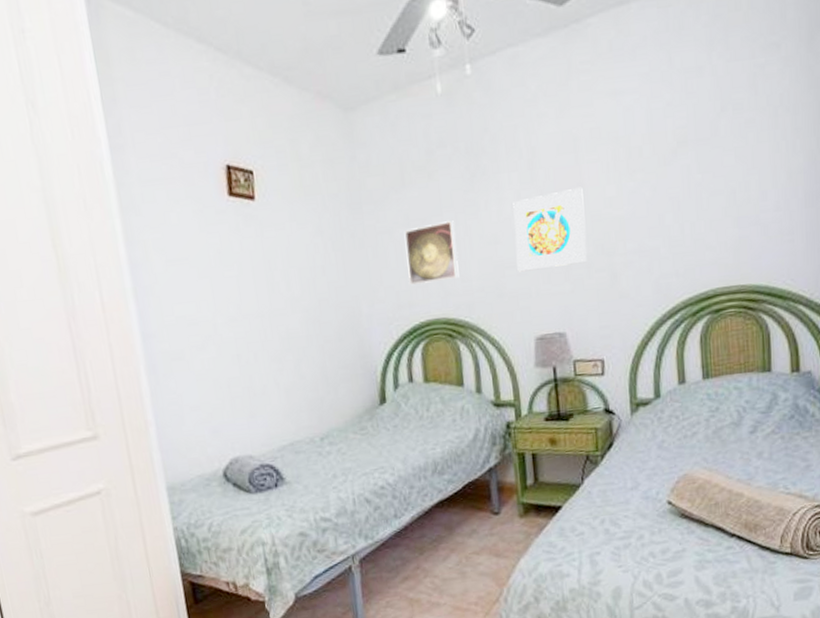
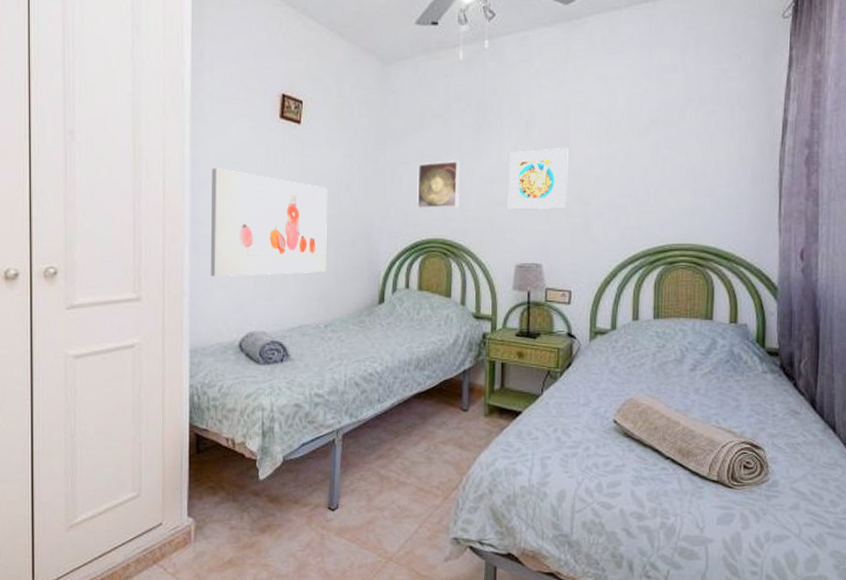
wall art: none [156,267,313,400] -> present [210,168,327,277]

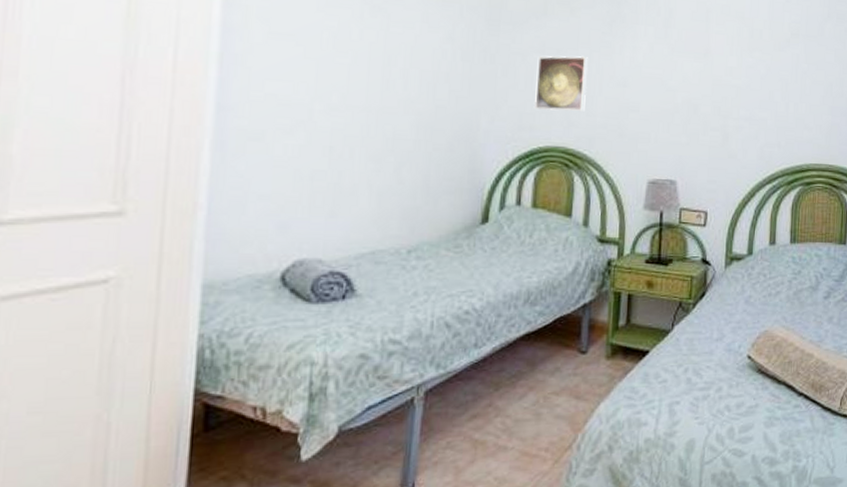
wall art: present [210,168,327,277] -> none [242,38,420,185]
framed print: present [507,147,569,210] -> none [641,52,709,120]

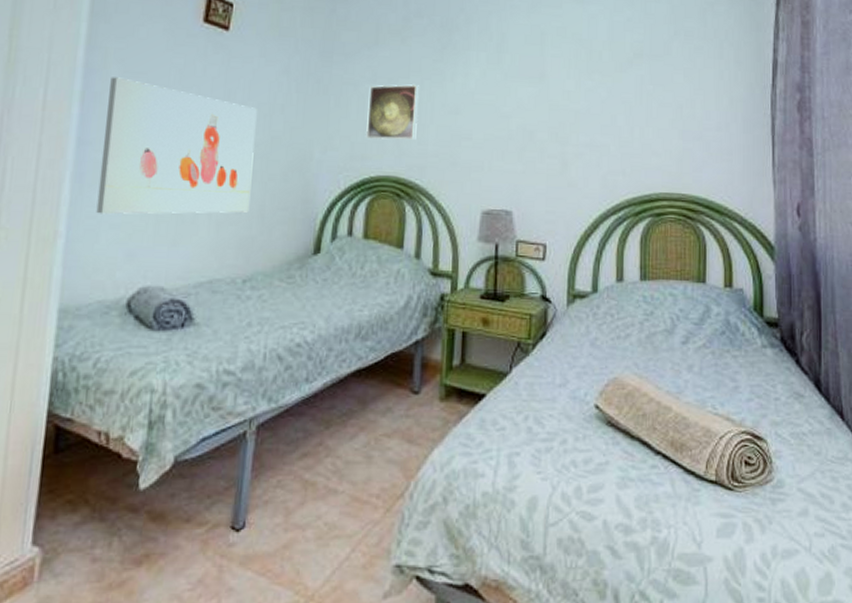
wall art: none [242,38,420,185] -> present [96,77,257,215]

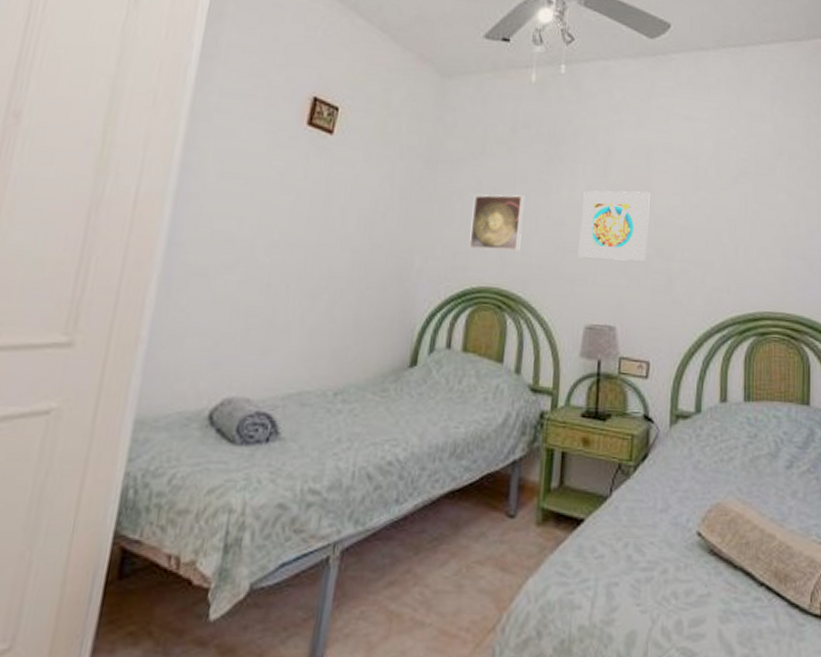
wall art: present [96,77,257,215] -> none [182,177,358,322]
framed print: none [474,76,544,147] -> present [578,191,650,262]

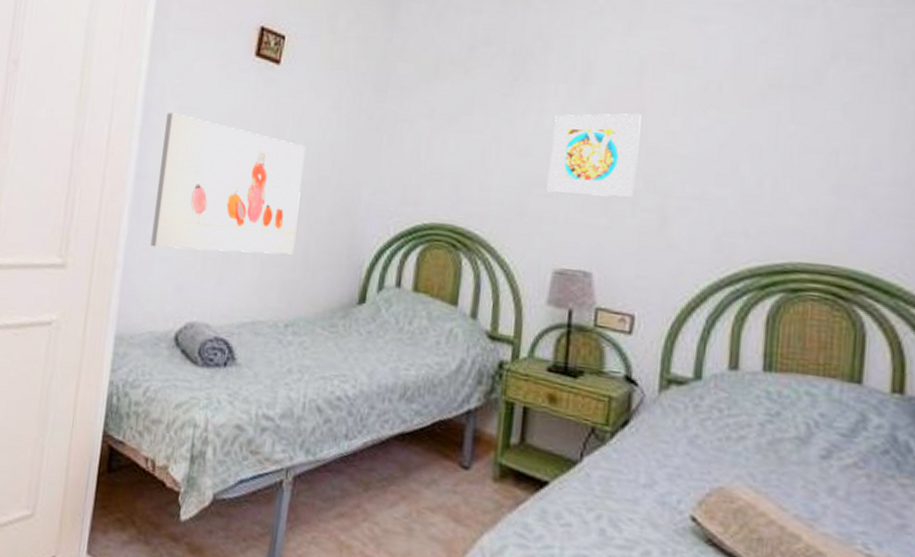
wall art: none [182,177,358,322] -> present [150,112,305,255]
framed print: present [469,194,525,251] -> none [420,122,484,185]

